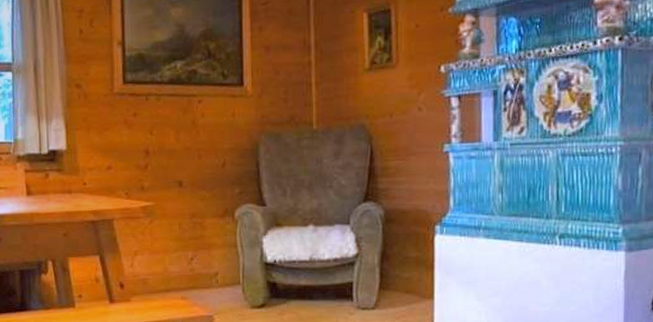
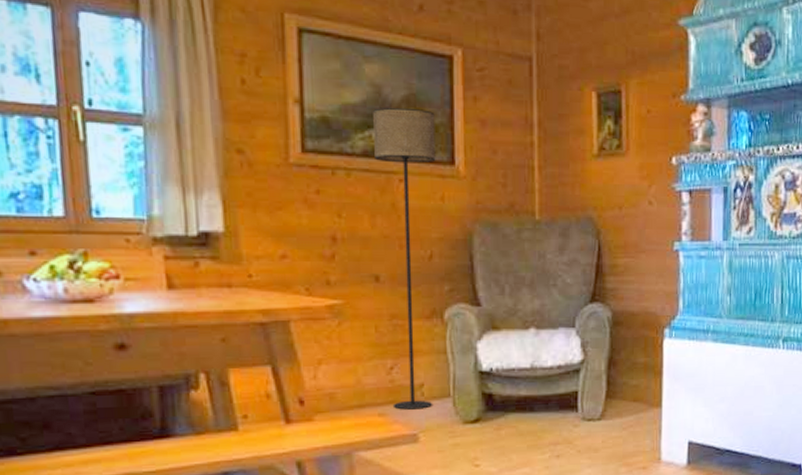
floor lamp: none [178,41,228,295] -> present [373,107,436,410]

